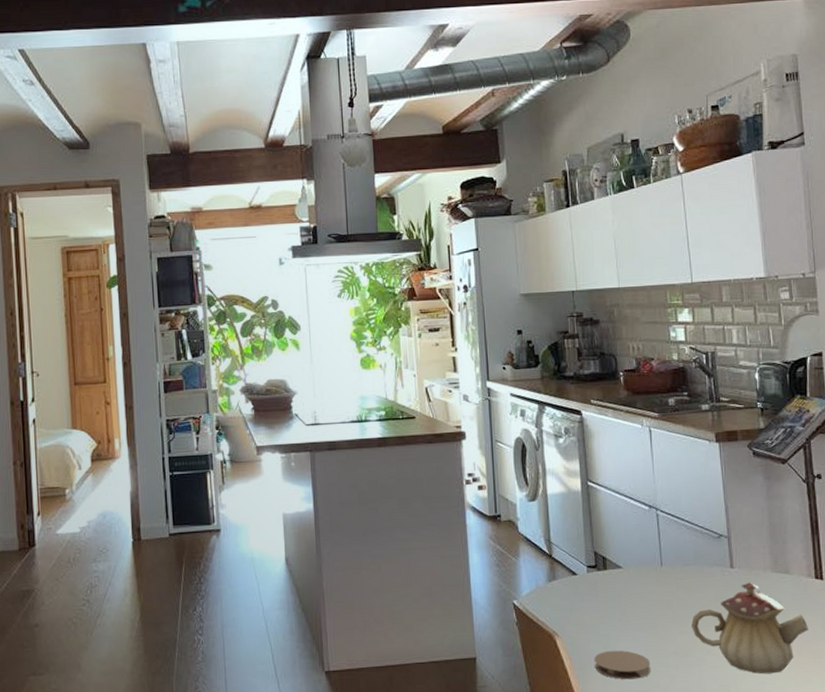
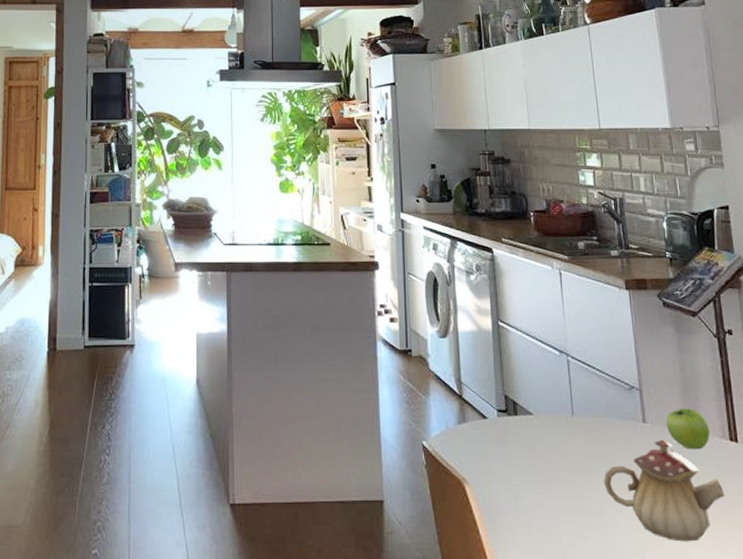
coaster: present [594,650,651,680] -> none [504,503,563,537]
fruit: none [753,551,797,590] -> present [666,408,710,450]

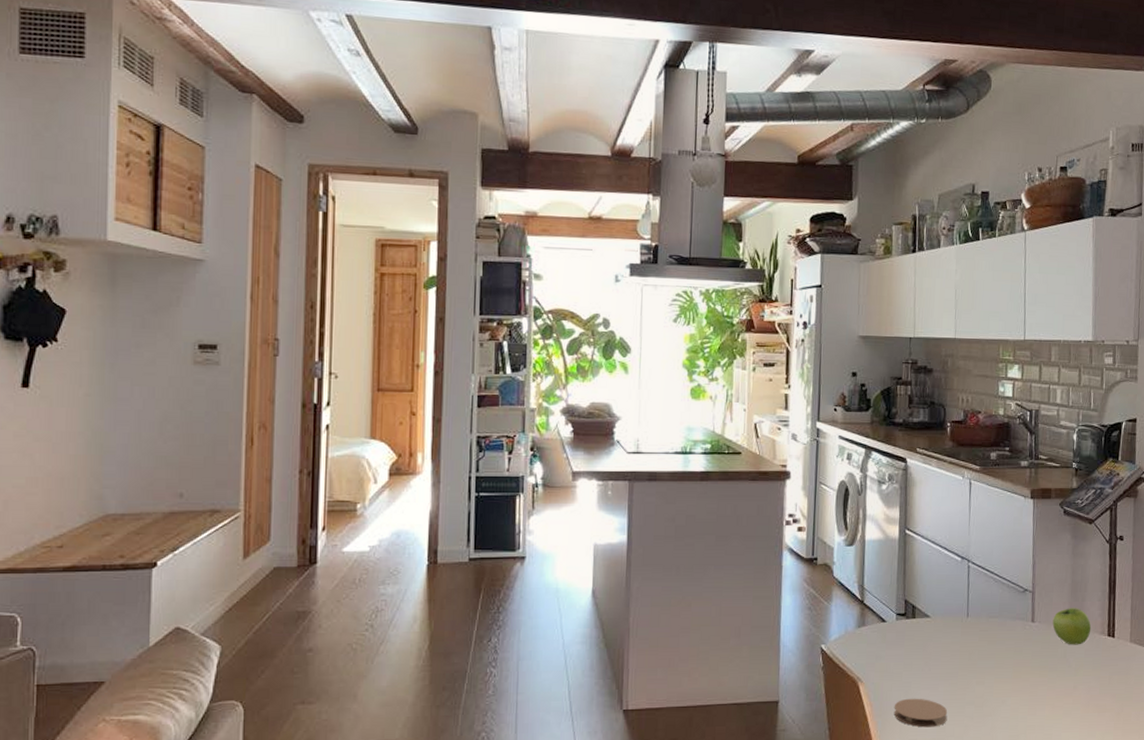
coaster: none [504,503,563,537] -> present [893,698,948,728]
teapot: present [604,439,726,542] -> none [990,636,1097,726]

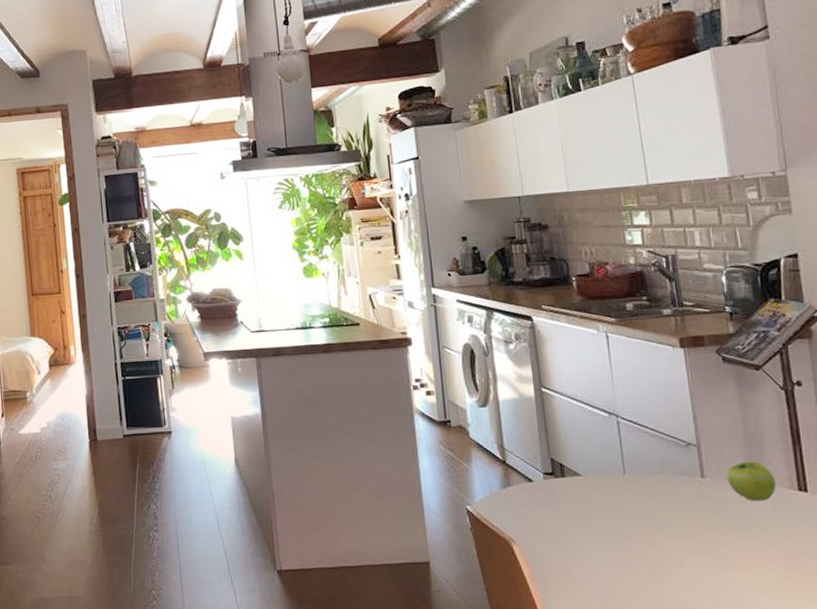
coaster: present [893,698,948,728] -> none [554,559,617,590]

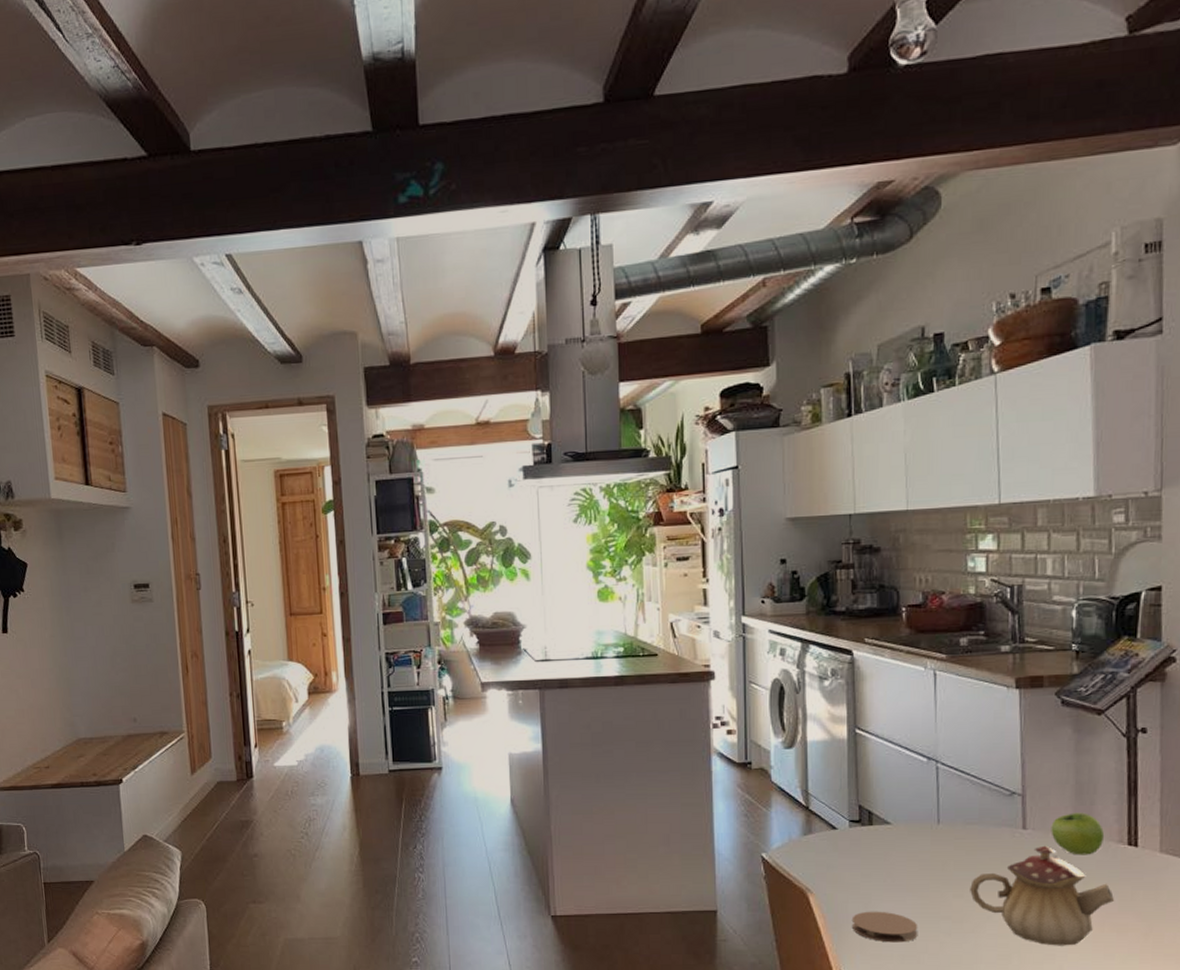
coaster: none [554,559,617,590] -> present [851,911,918,943]
teapot: none [659,492,794,589] -> present [970,845,1115,946]

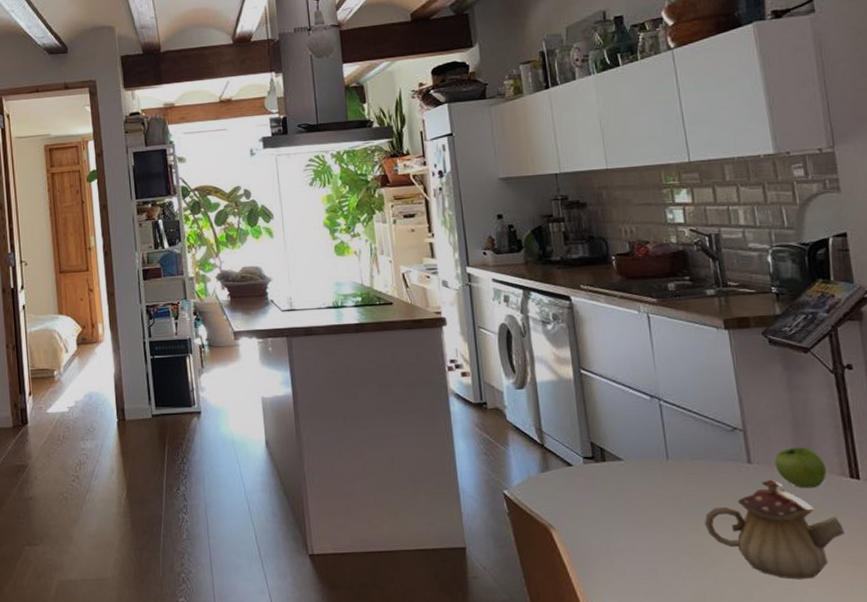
coaster: present [851,911,918,943] -> none [595,546,660,578]

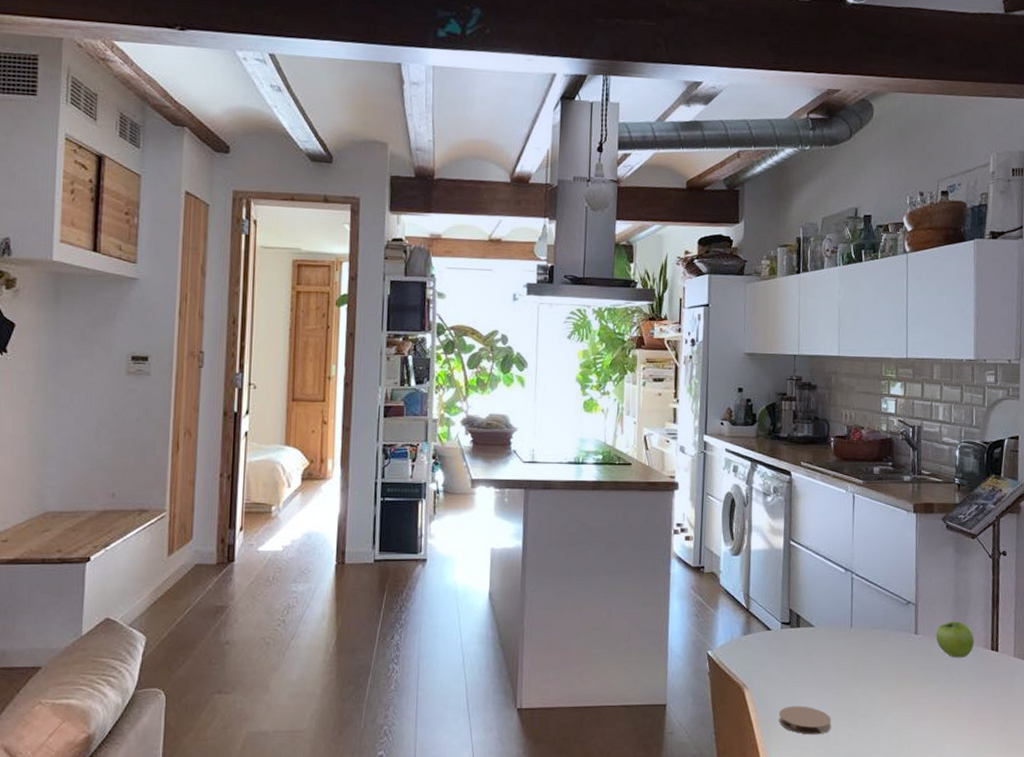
coaster: none [595,546,660,578] -> present [778,706,832,735]
teapot: present [705,479,846,580] -> none [873,649,981,738]

